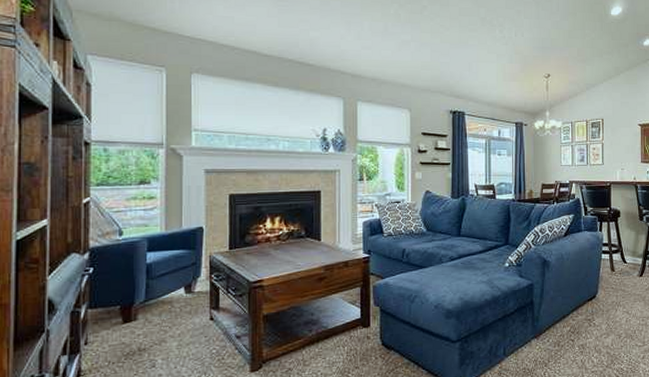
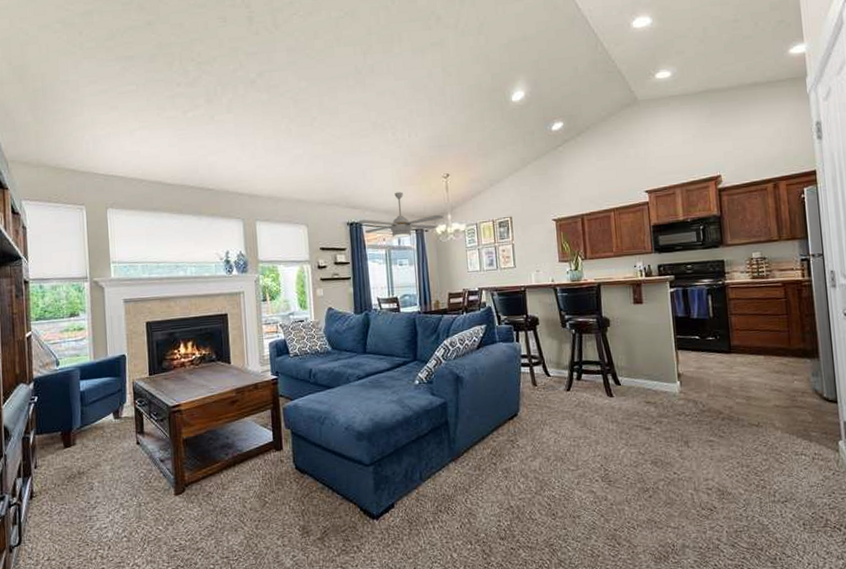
ceiling fan: none [461,86,543,129] -> present [358,191,445,238]

